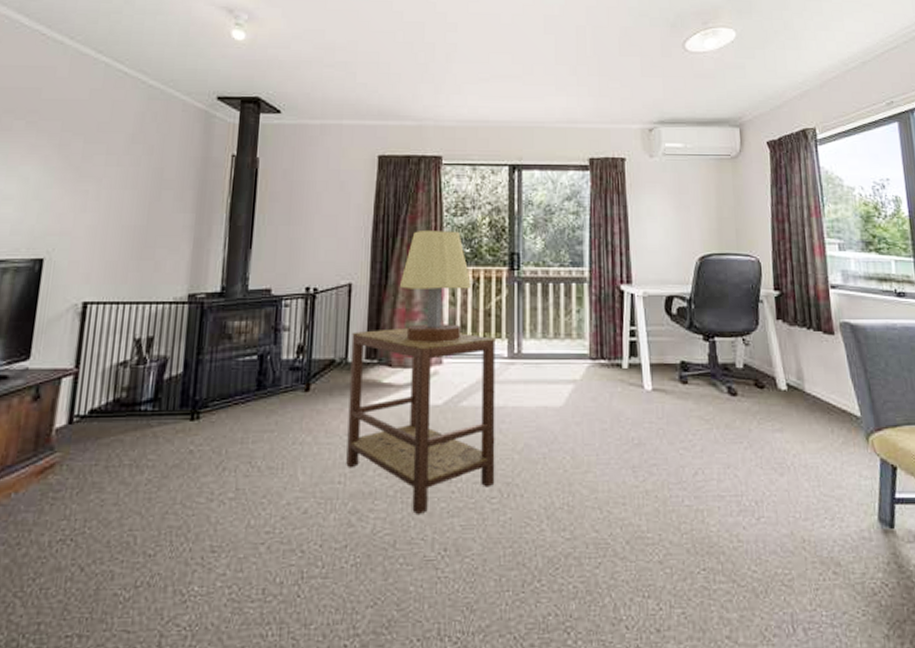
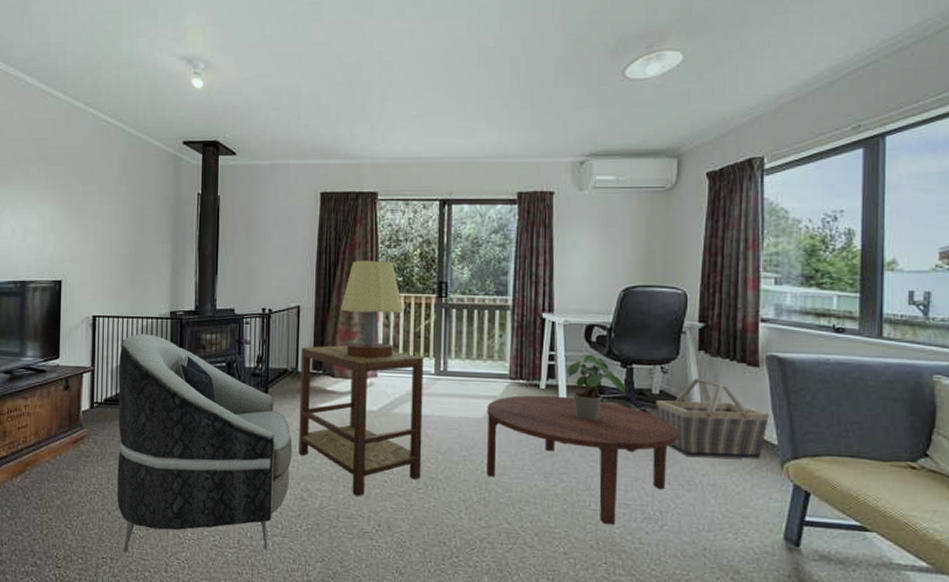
armchair: none [95,323,339,629] -> present [117,334,293,555]
coffee table: none [567,376,766,523] -> present [487,395,679,526]
potted plant: none [649,327,710,402] -> present [566,354,626,421]
basket: none [741,348,850,436] -> present [656,377,769,460]

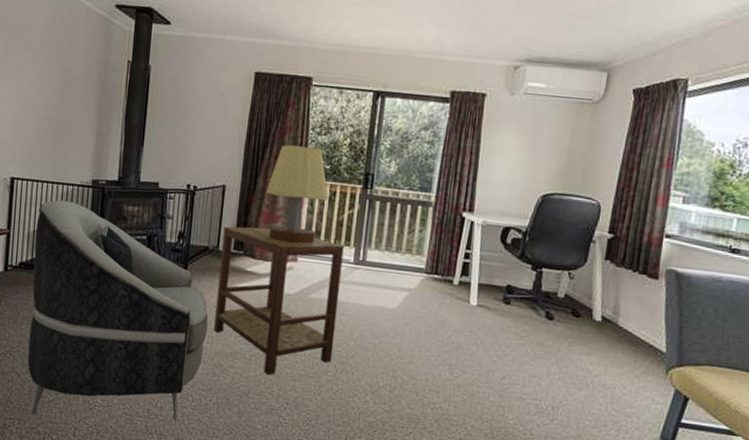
coffee table: present [487,395,679,526] -> none [395,289,578,417]
potted plant: present [566,354,626,421] -> none [480,255,534,319]
basket: present [656,377,769,460] -> none [560,285,662,365]

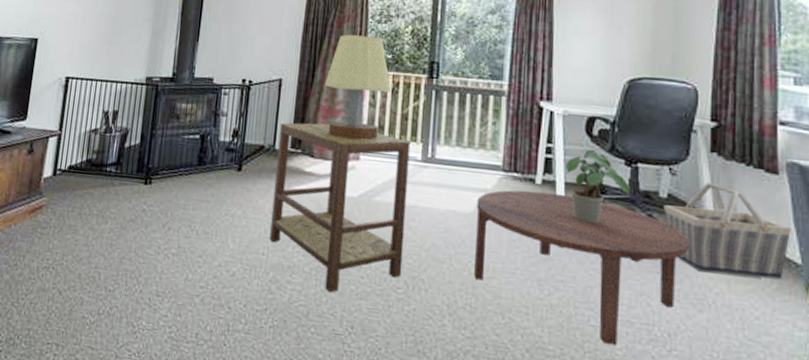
armchair: present [27,199,209,422] -> none [69,98,264,349]
coffee table: none [395,289,578,417] -> present [474,190,689,346]
potted plant: none [480,255,534,319] -> present [565,149,630,224]
basket: none [560,285,662,365] -> present [663,182,791,280]

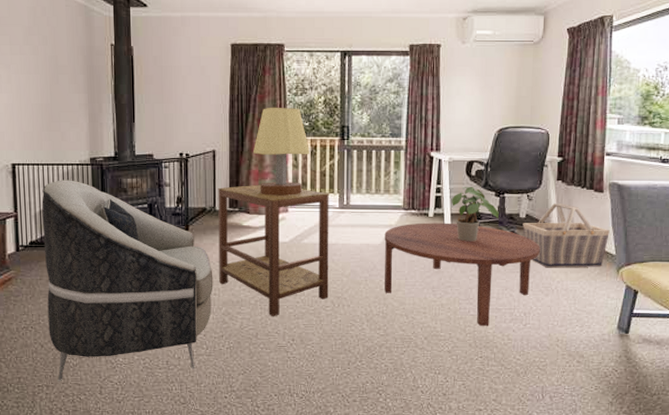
armchair: none [69,98,264,349] -> present [42,180,213,382]

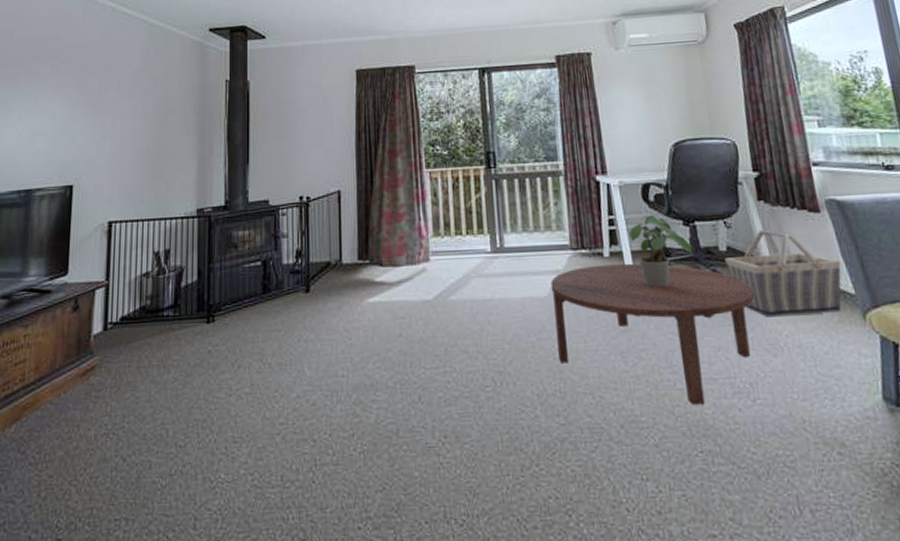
armchair: present [42,180,213,382] -> none [134,236,341,513]
side table: present [218,185,329,317] -> none [344,229,488,405]
table lamp: present [253,107,310,196] -> none [385,135,451,242]

